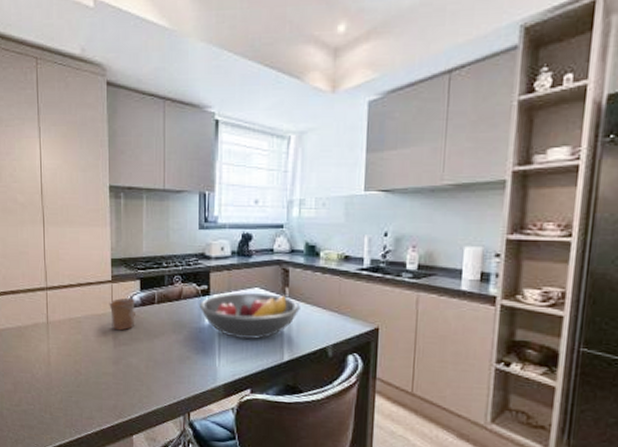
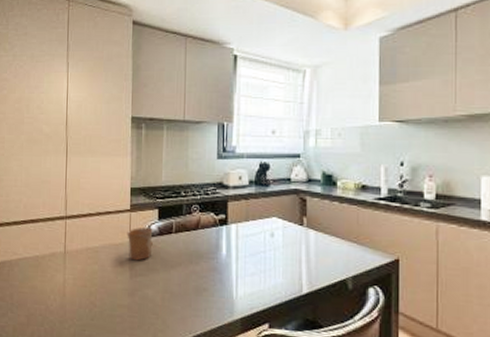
fruit bowl: present [199,292,300,339] -> none [217,222,318,270]

